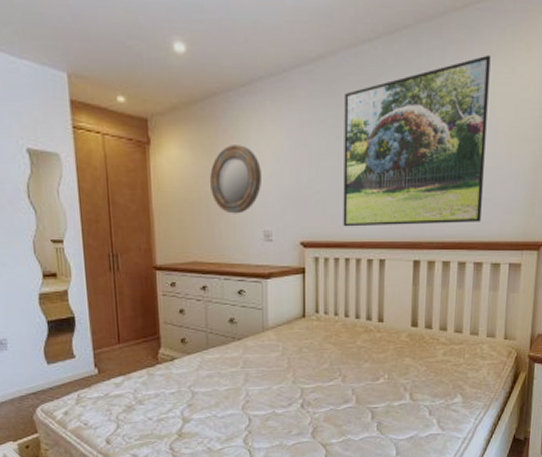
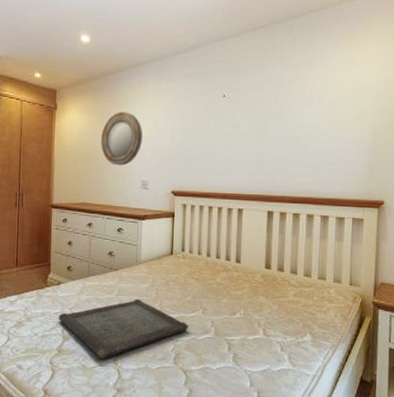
serving tray: none [175,371,327,440] -> present [58,299,189,359]
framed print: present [343,54,491,227] -> none [208,48,333,182]

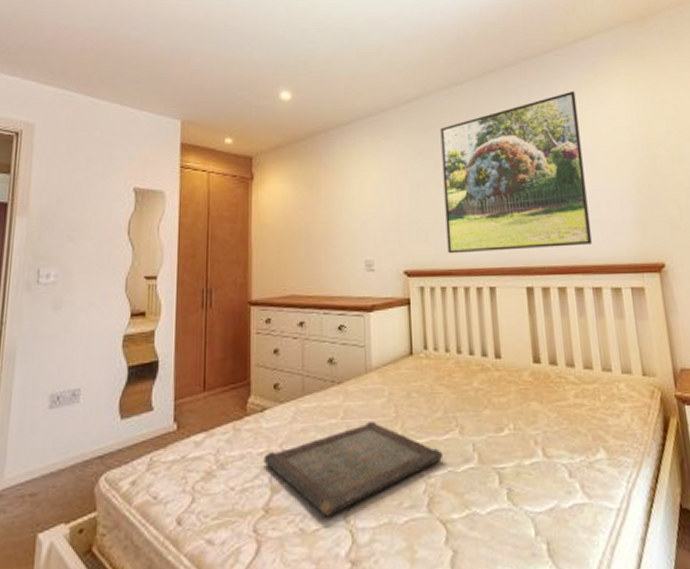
home mirror: present [100,111,142,166] -> none [310,177,362,244]
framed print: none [208,48,333,182] -> present [440,90,592,254]

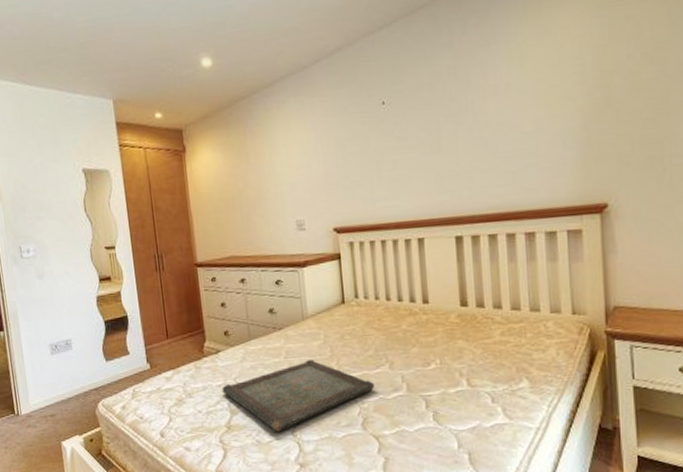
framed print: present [440,90,592,254] -> none [365,18,527,209]

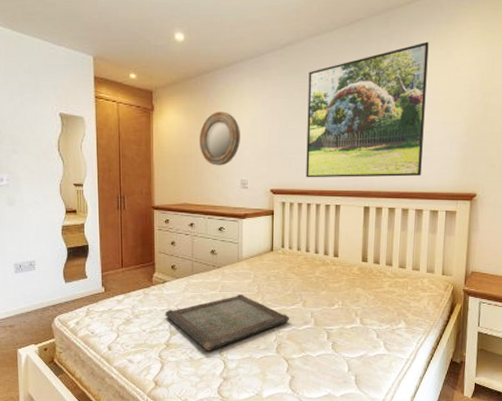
home mirror: none [241,142,291,208] -> present [199,111,240,166]
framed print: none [365,18,527,209] -> present [306,41,429,178]

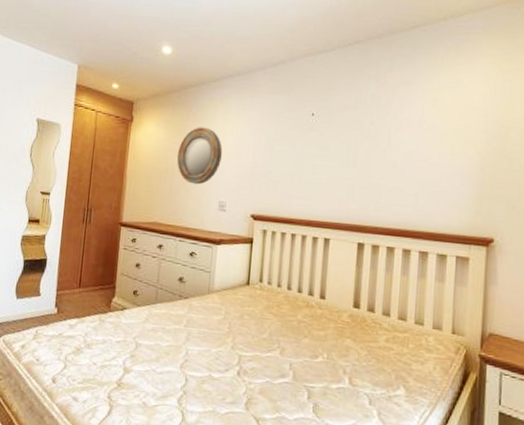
serving tray: present [165,294,290,351] -> none [120,332,264,398]
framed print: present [306,41,429,178] -> none [291,67,436,213]

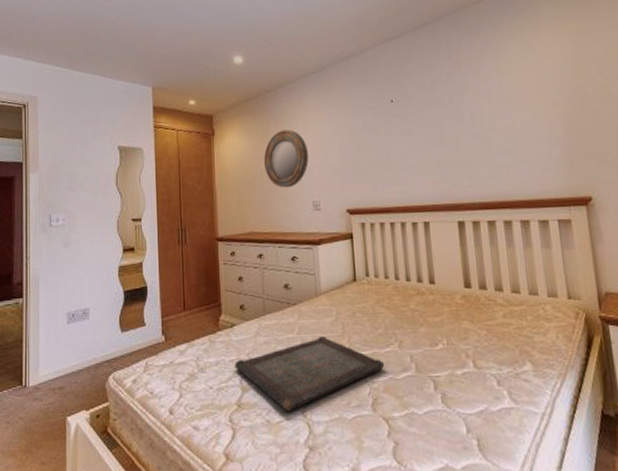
serving tray: none [120,332,264,398] -> present [234,336,385,412]

